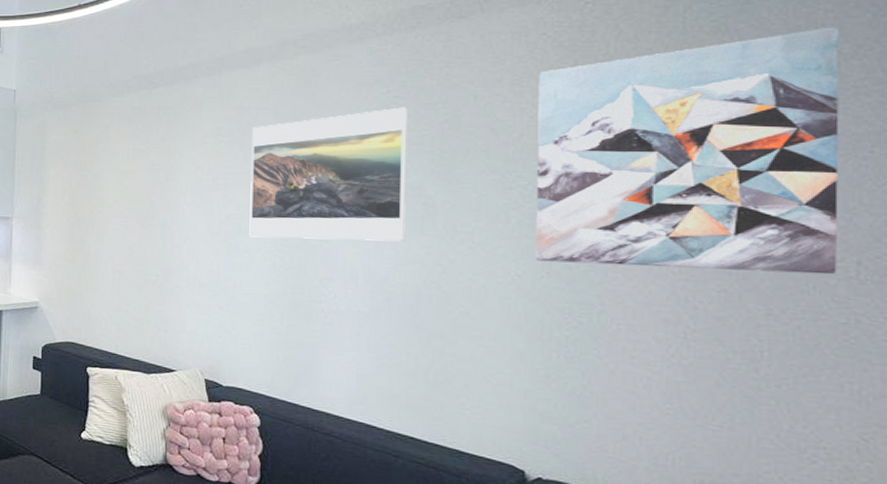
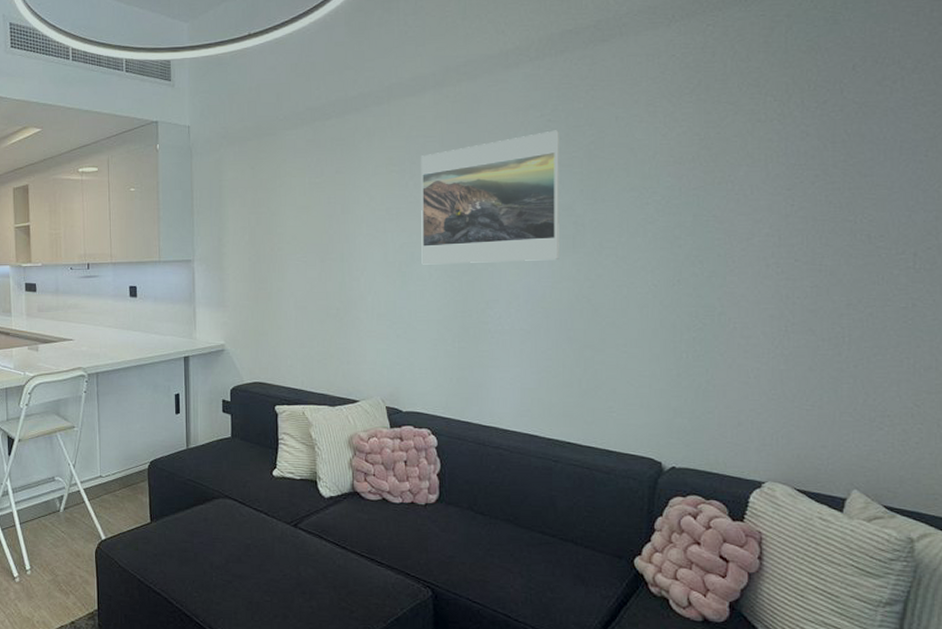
wall art: present [535,26,840,275] -> none [668,44,904,270]

